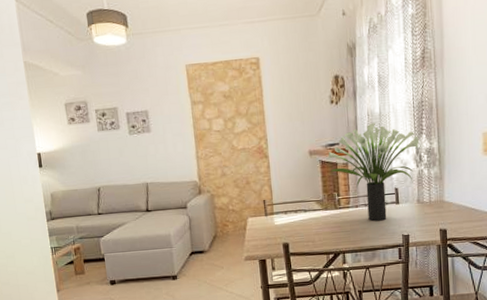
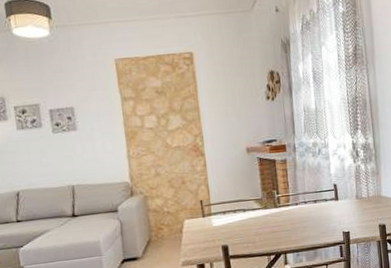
potted plant: present [327,123,420,221] -> none [265,118,356,219]

